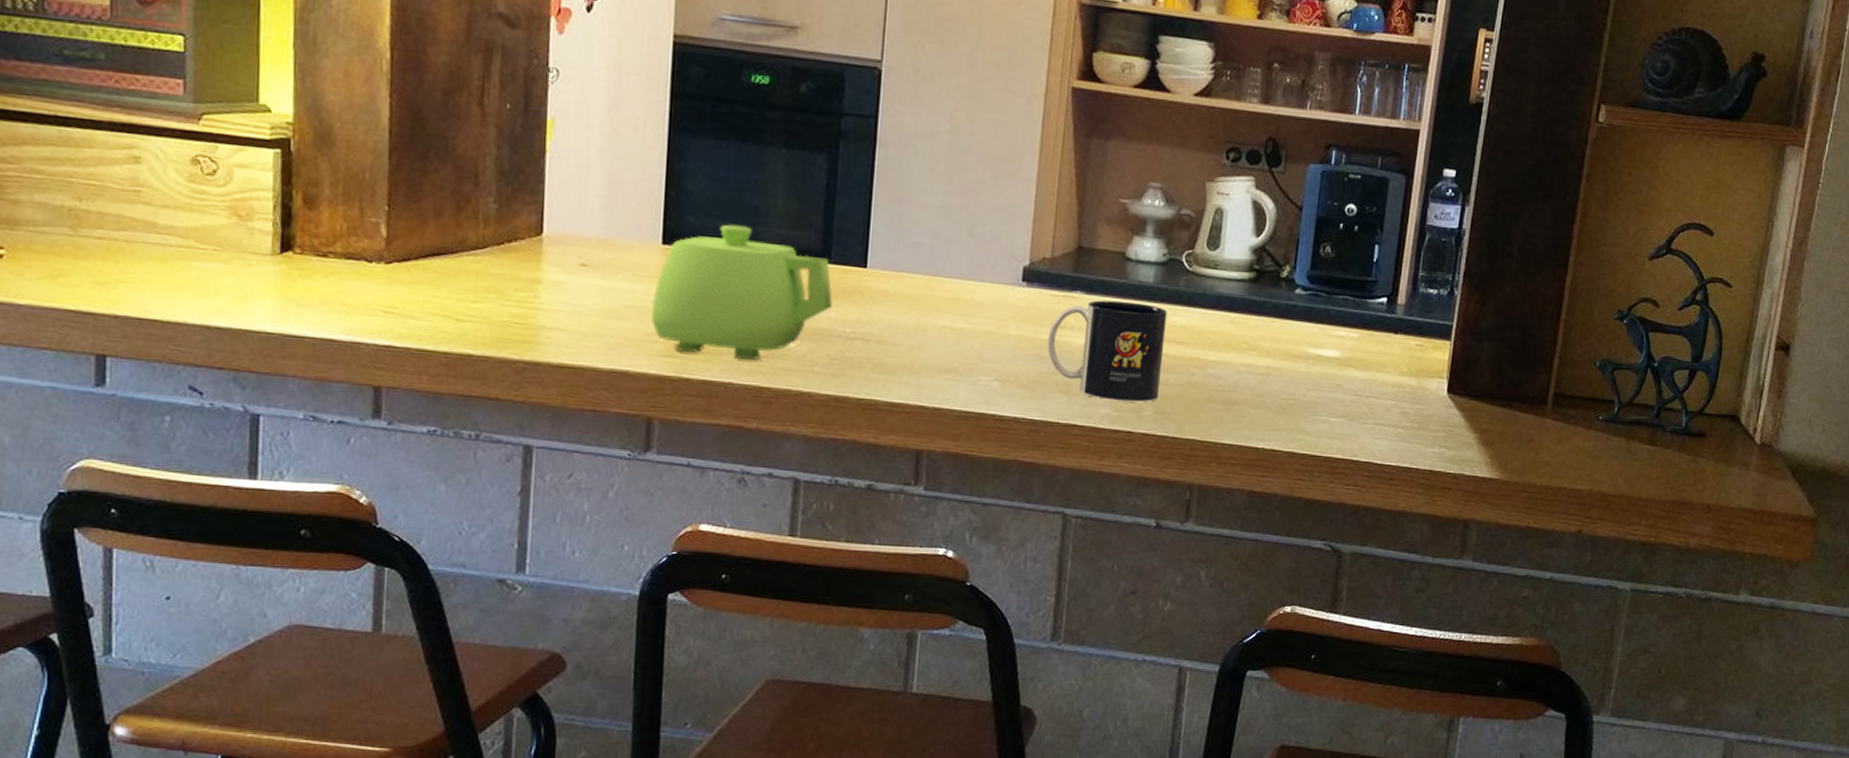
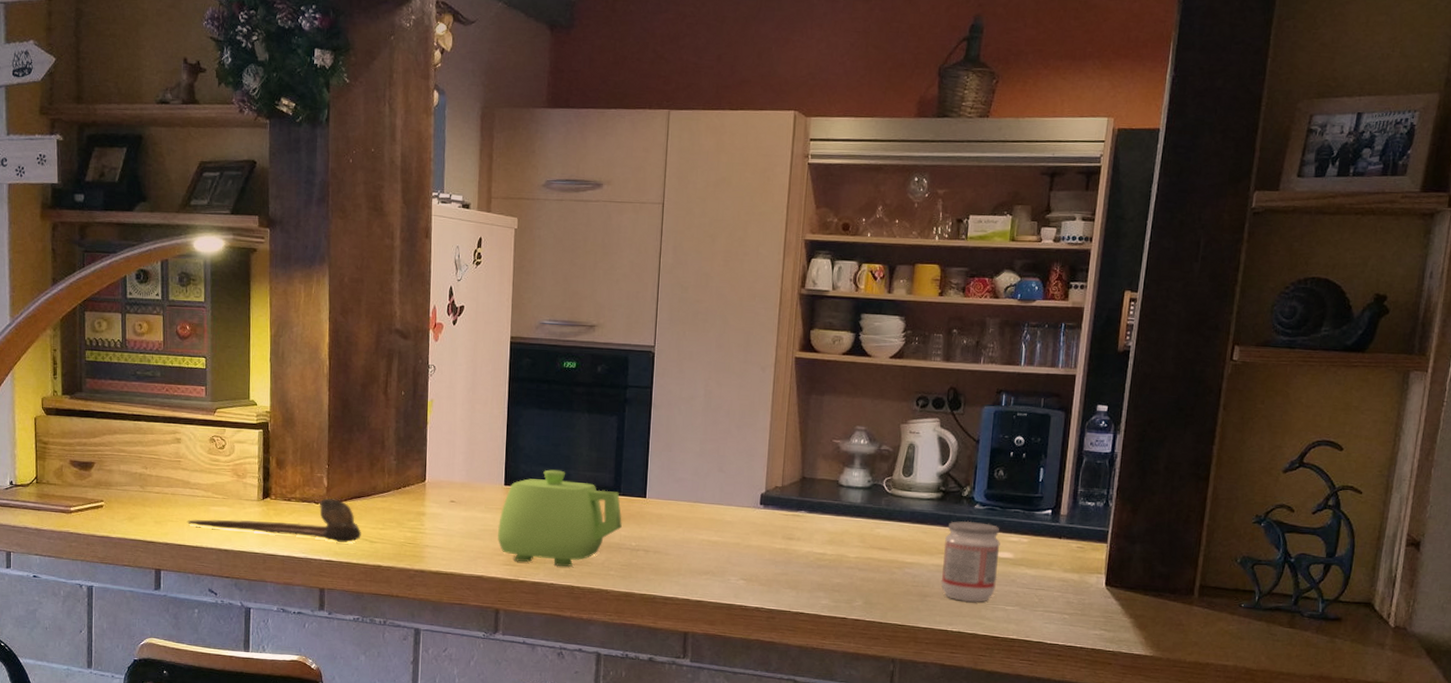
spoon: none [151,255,441,321] -> present [186,498,361,543]
mug: present [1047,300,1168,403] -> none [780,517,872,596]
jam: none [1251,308,1325,413] -> present [940,520,1000,603]

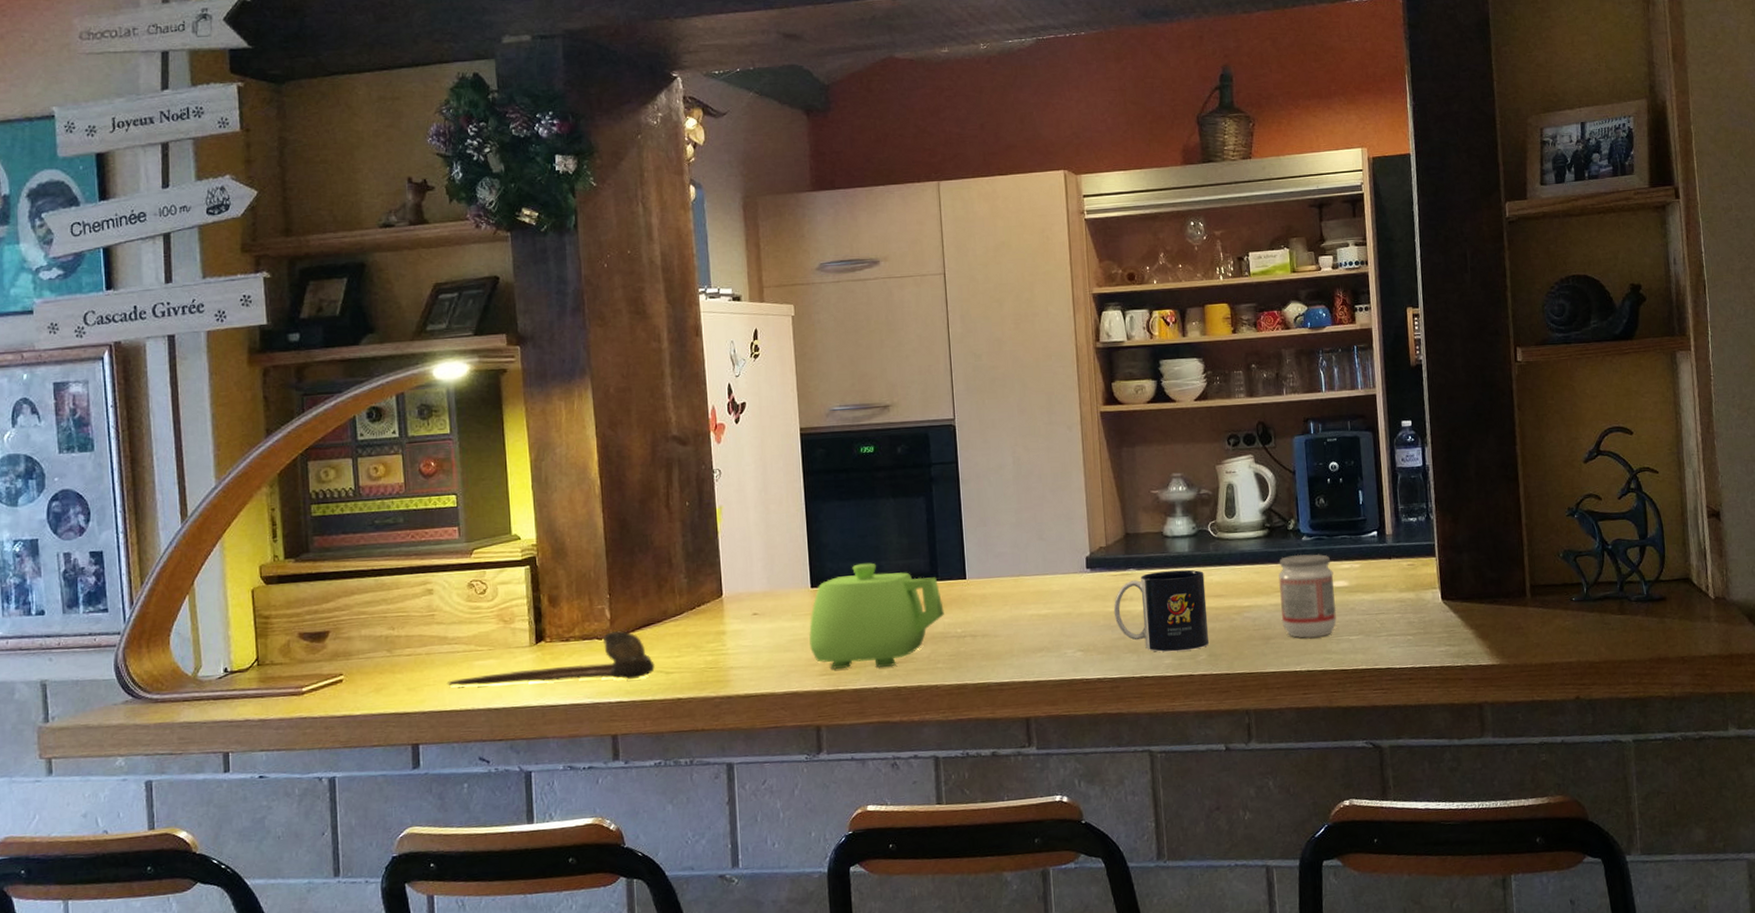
mug: none [780,517,872,596] -> present [1113,569,1209,653]

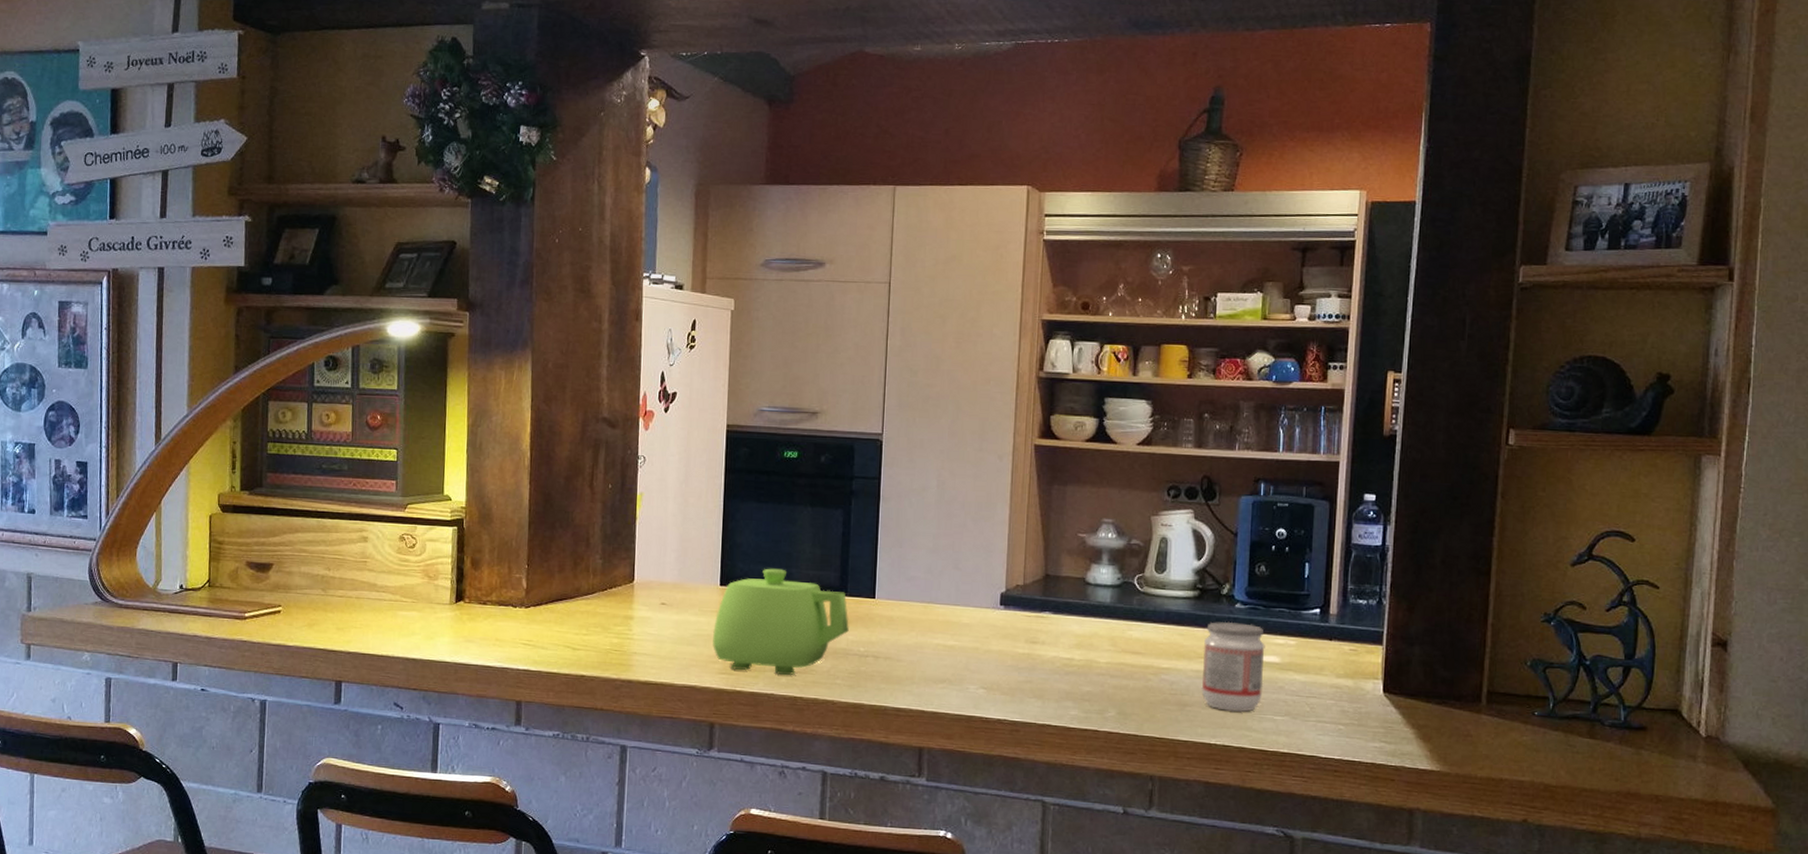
spoon: present [446,631,655,687] -> none [371,601,563,651]
mug: present [1113,569,1209,653] -> none [1023,618,1124,705]

